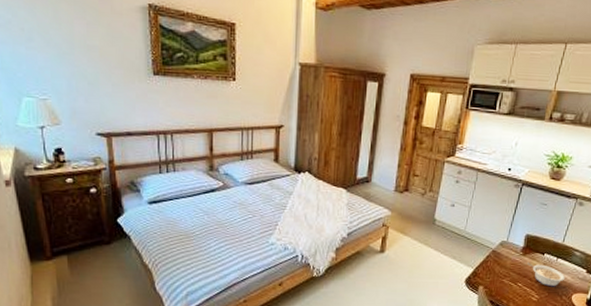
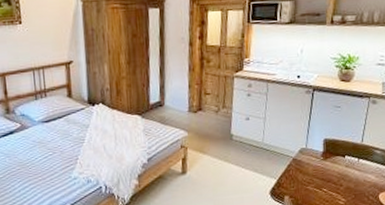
legume: present [527,263,566,287] -> none [329,167,370,189]

